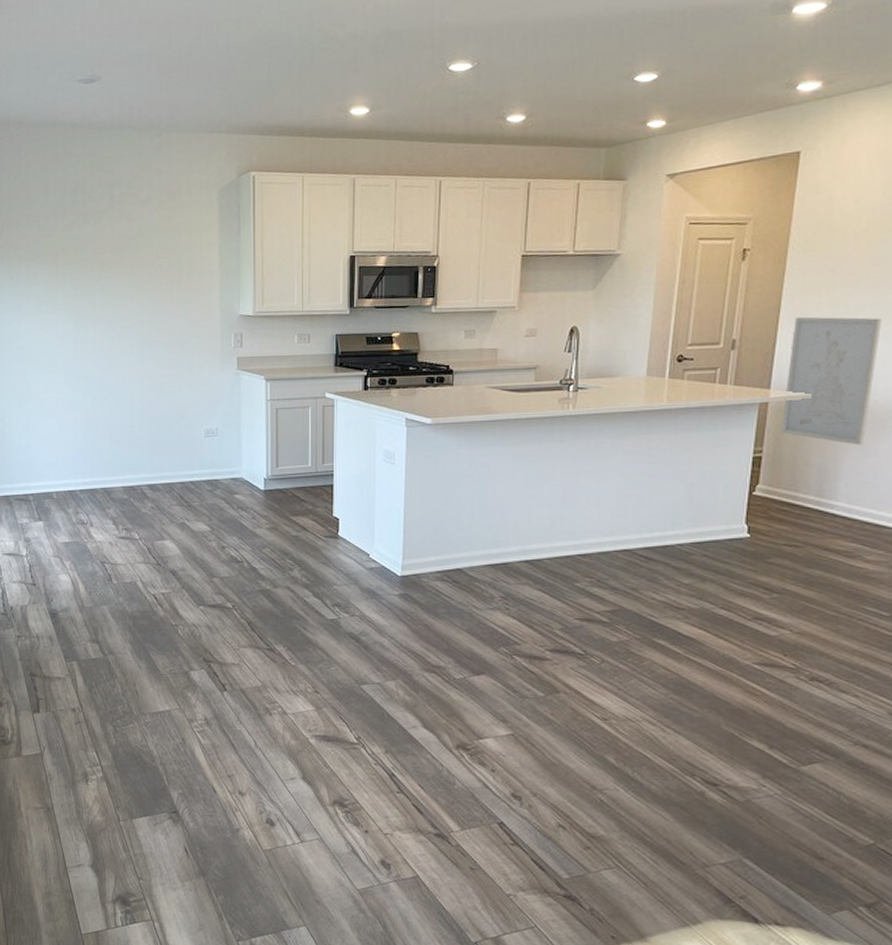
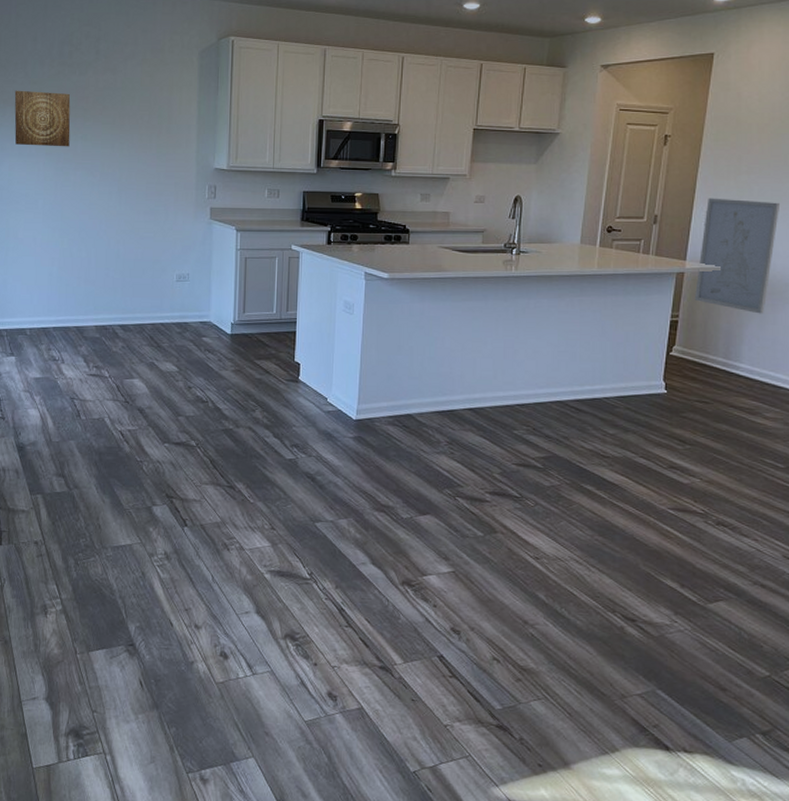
wall art: none [28,244,88,303] -> present [14,90,71,147]

